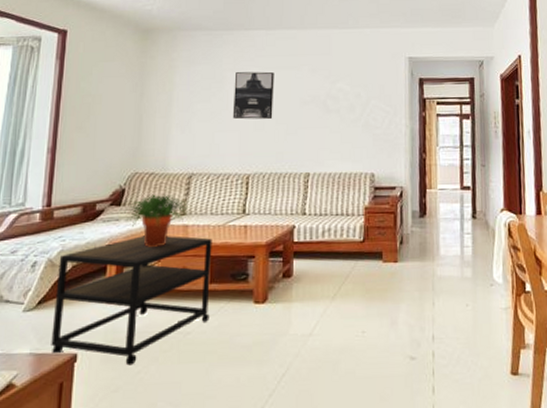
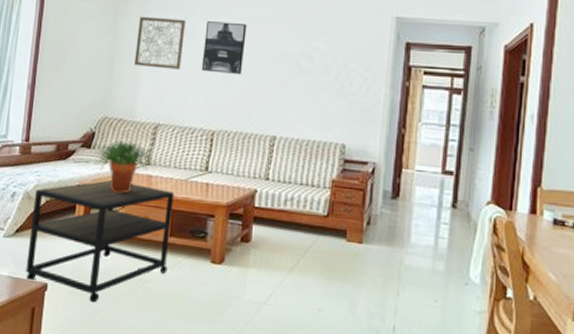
wall art: none [164,72,214,120] -> present [135,16,186,70]

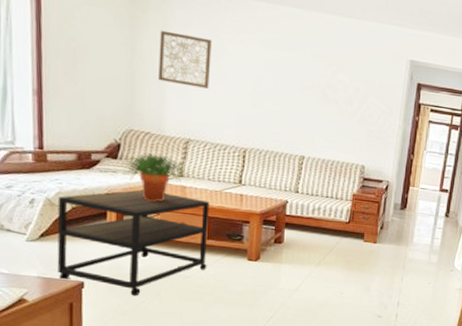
wall art: present [201,21,247,75] -> none [230,44,275,99]

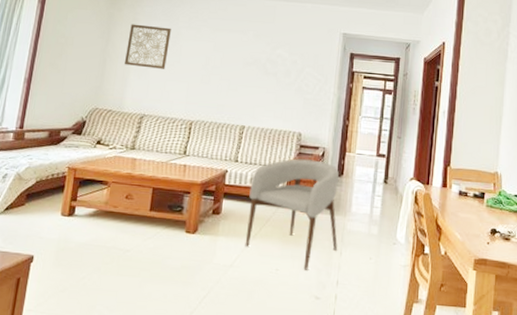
side table: present [57,189,210,296] -> none [13,163,156,272]
potted plant: present [121,152,185,202] -> none [84,128,138,174]
armchair: none [309,191,402,294] -> present [245,158,339,270]

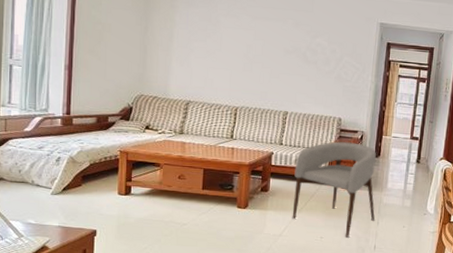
wall art: present [125,24,171,69] -> none [166,10,210,57]

